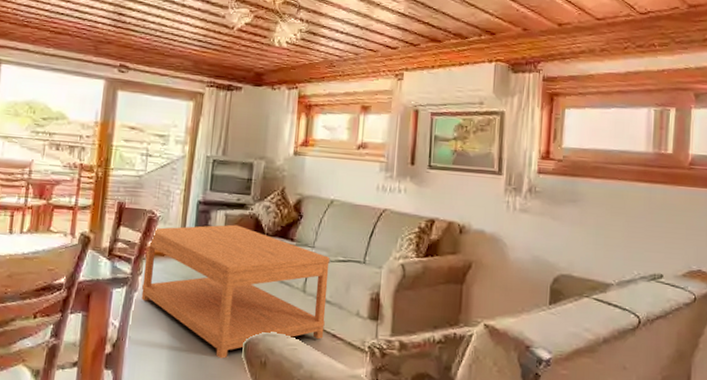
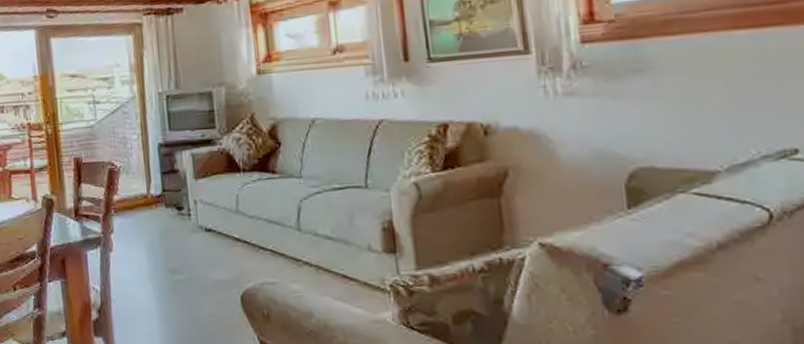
coffee table: present [141,224,330,359] -> none [112,164,332,315]

